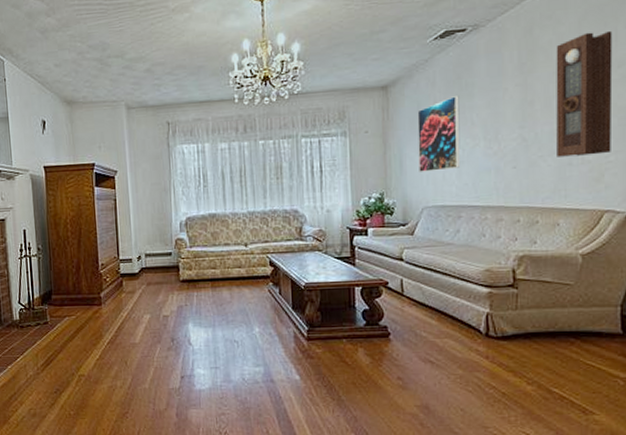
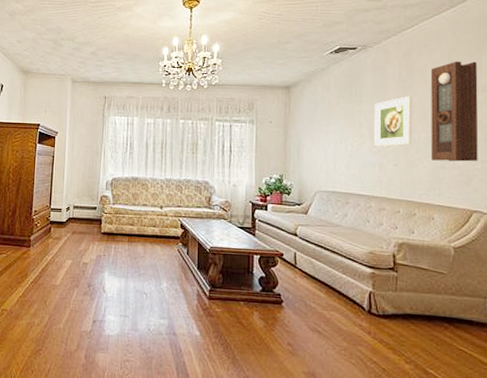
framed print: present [417,96,461,172] -> none [314,100,350,161]
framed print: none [489,82,534,149] -> present [374,96,412,147]

